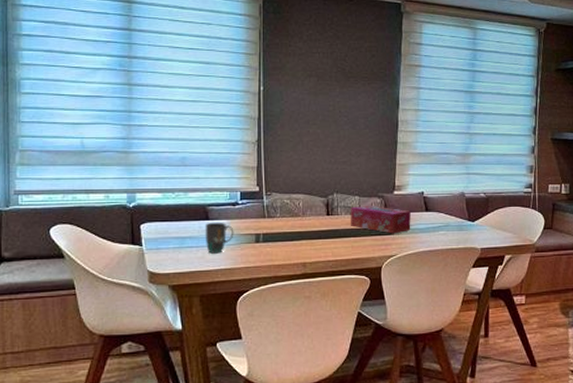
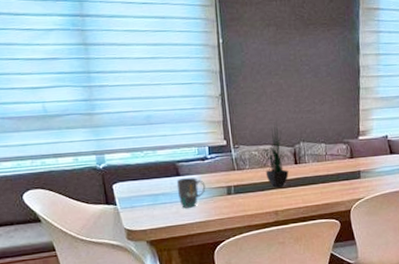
potted plant: none [290,172,325,237] -> present [258,123,293,187]
tissue box: present [351,205,411,234] -> none [318,151,377,178]

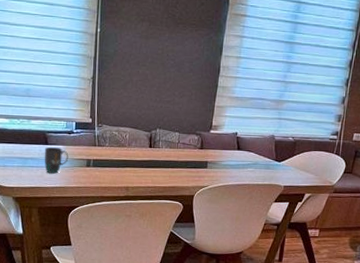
potted plant: present [258,123,293,187] -> none [117,109,148,166]

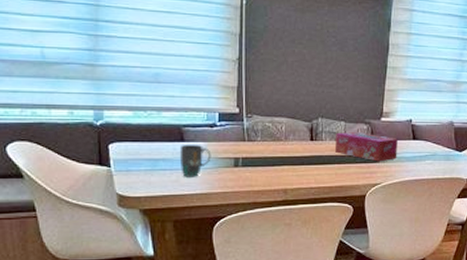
tissue box: none [170,141,224,168] -> present [335,131,398,162]

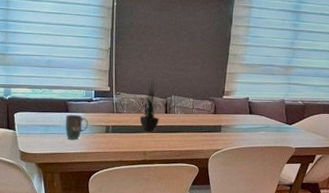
potted plant: none [271,95,308,163] -> present [135,77,164,131]
tissue box: present [335,131,398,162] -> none [185,106,237,132]

